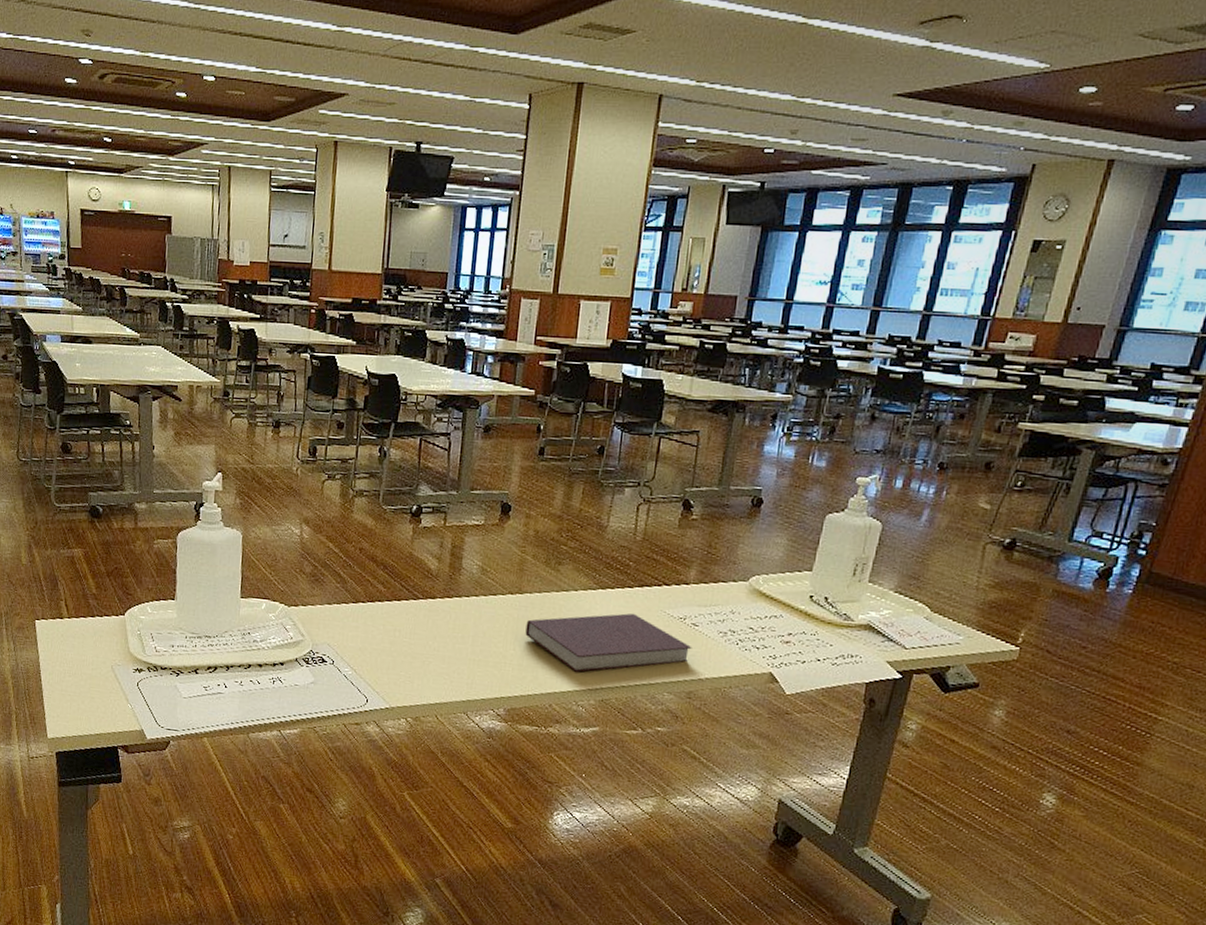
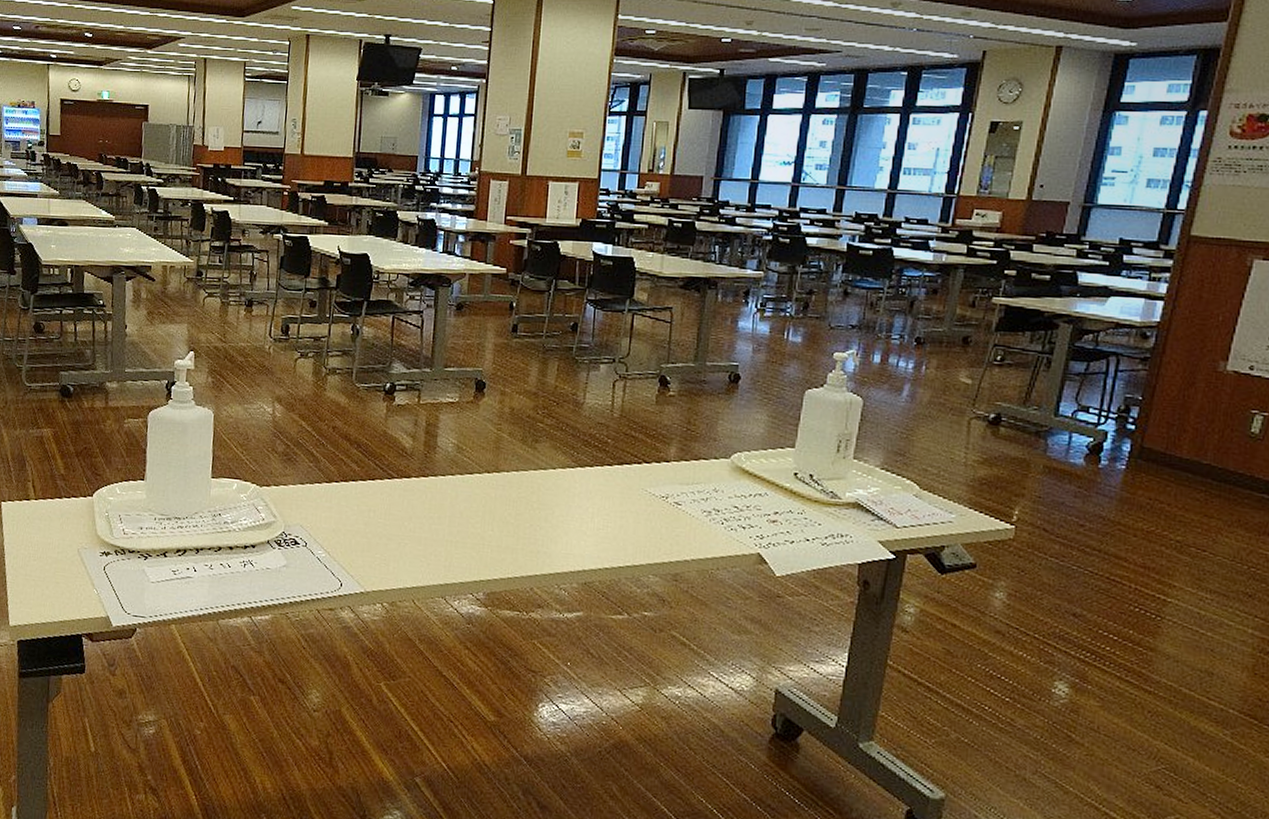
notebook: present [525,613,692,673] -> none [503,491,676,554]

